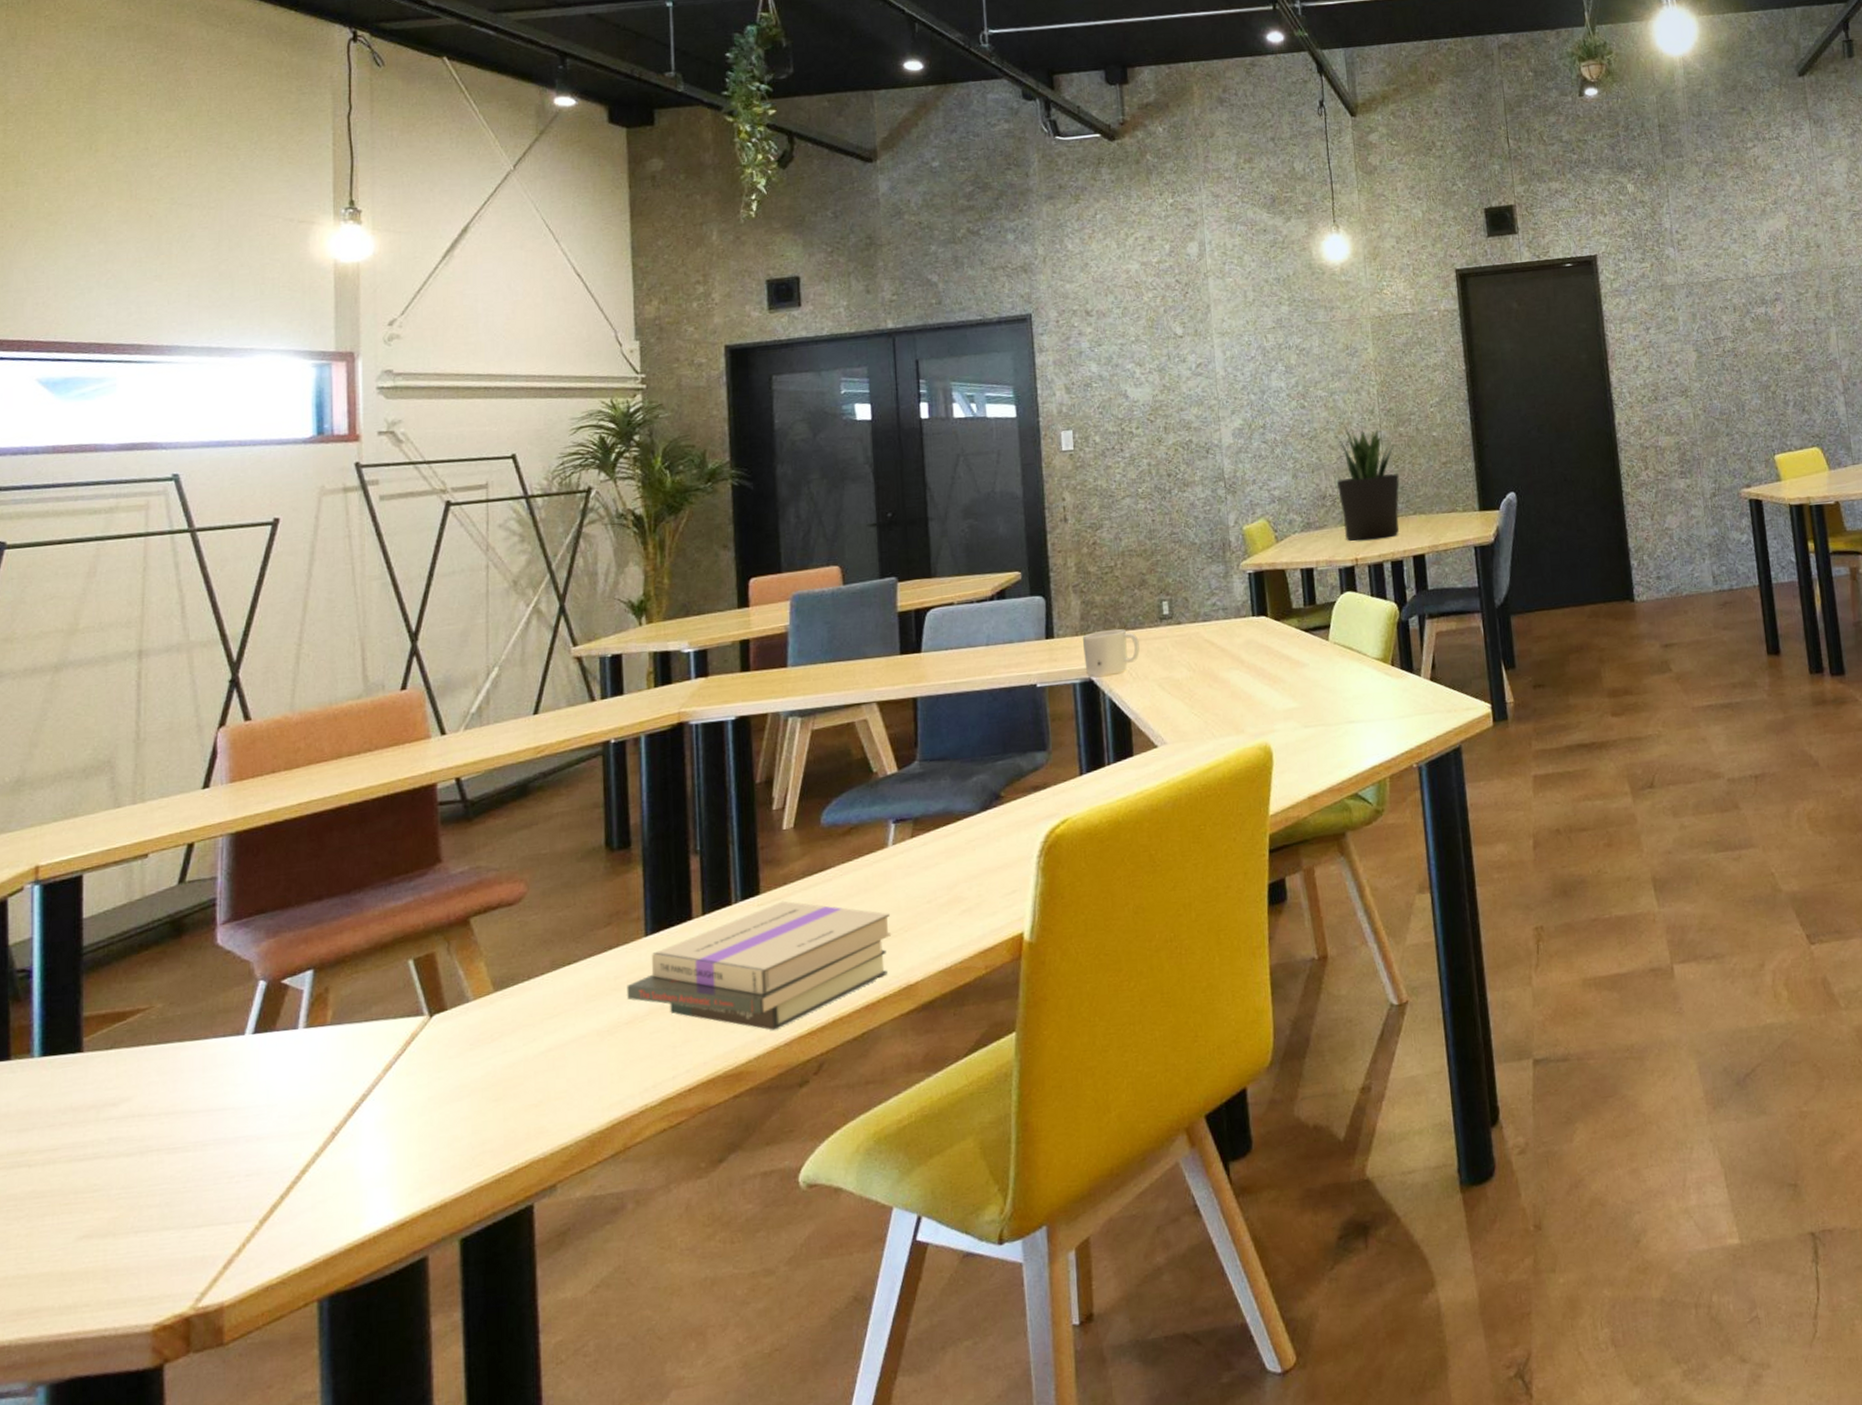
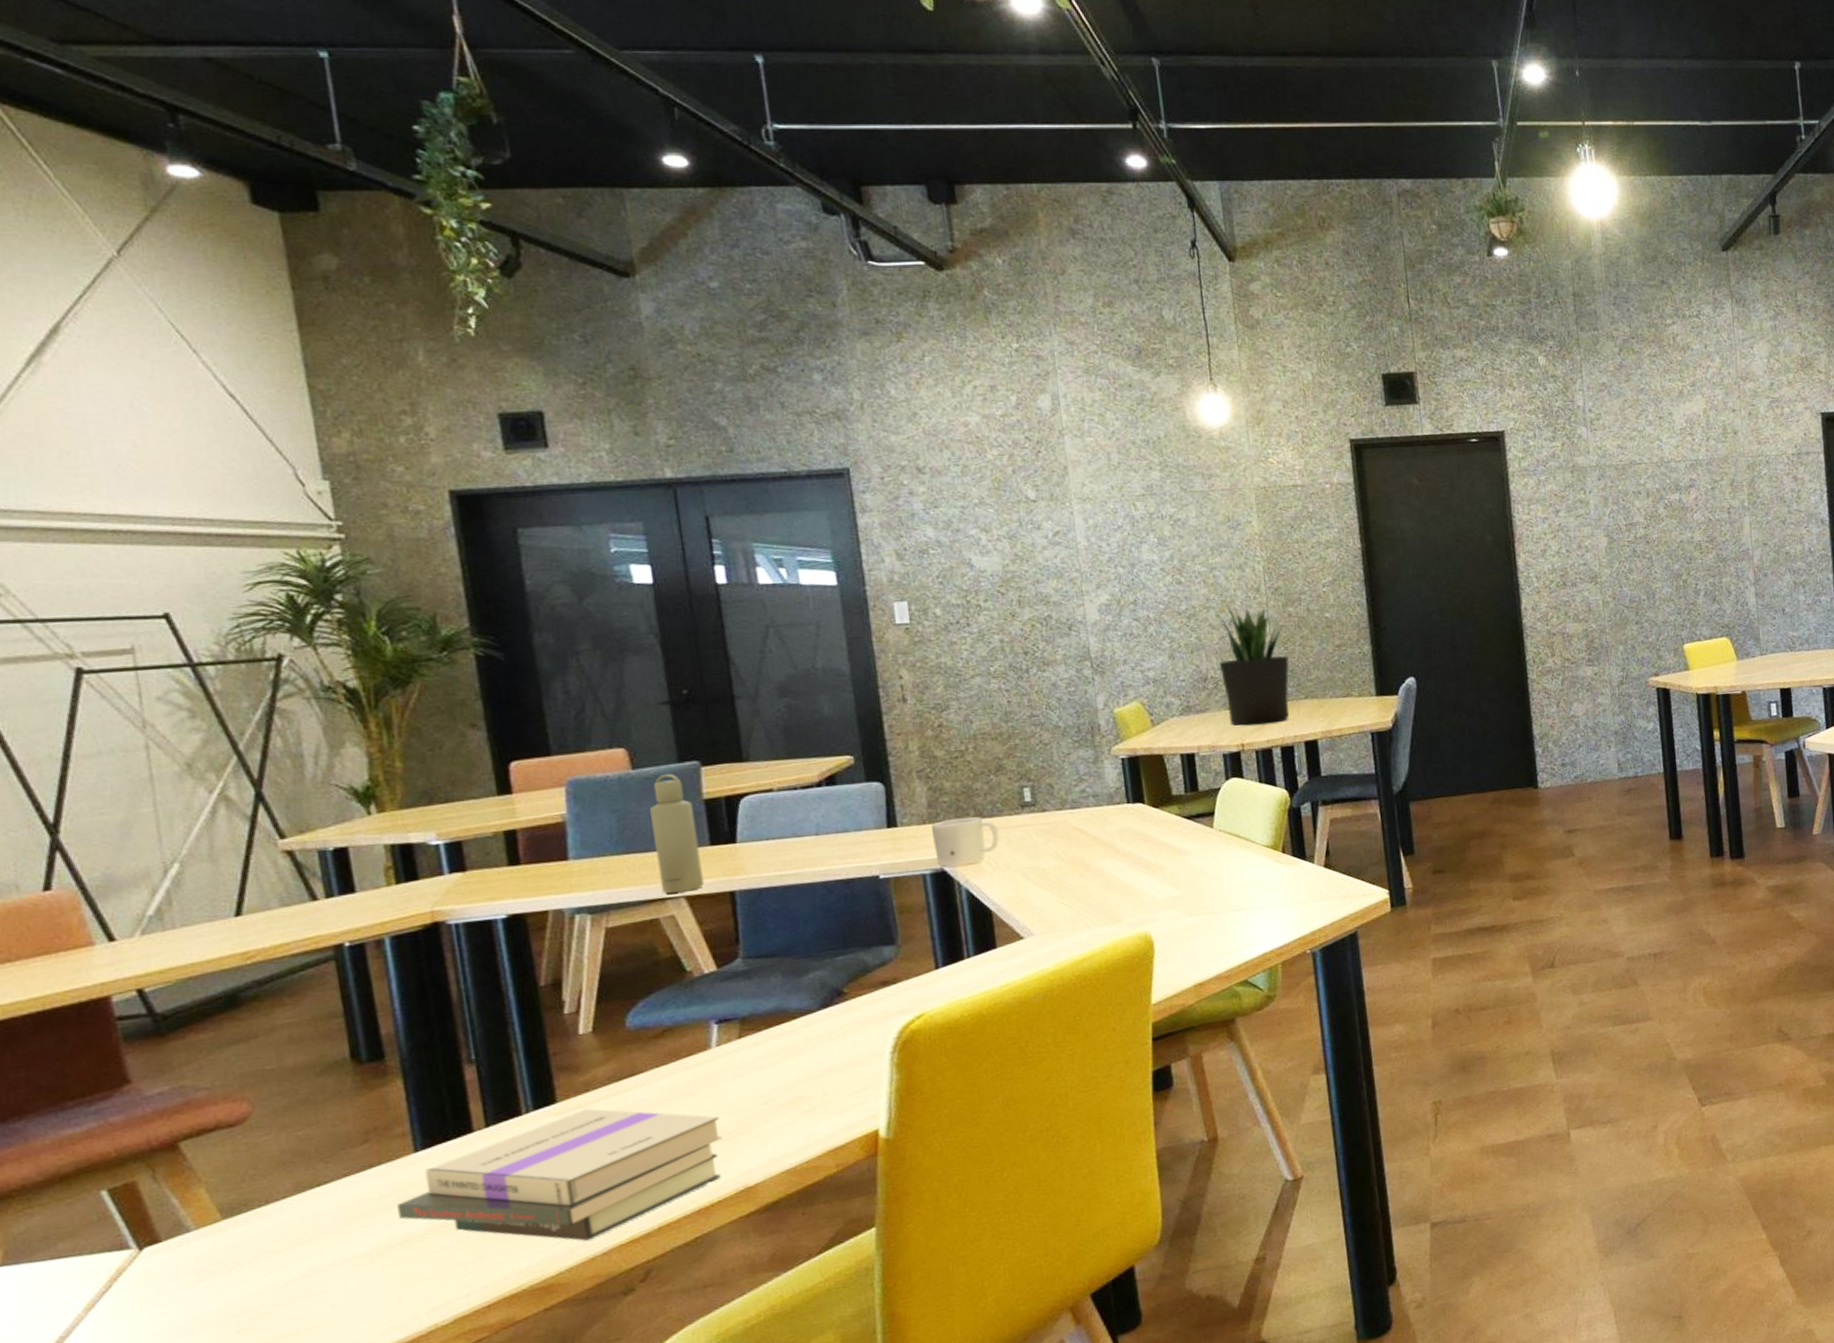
bottle: none [855,588,893,699] -> present [650,773,704,894]

